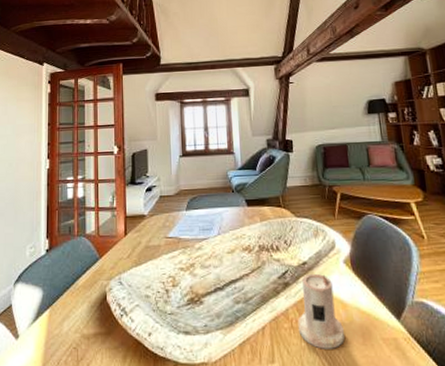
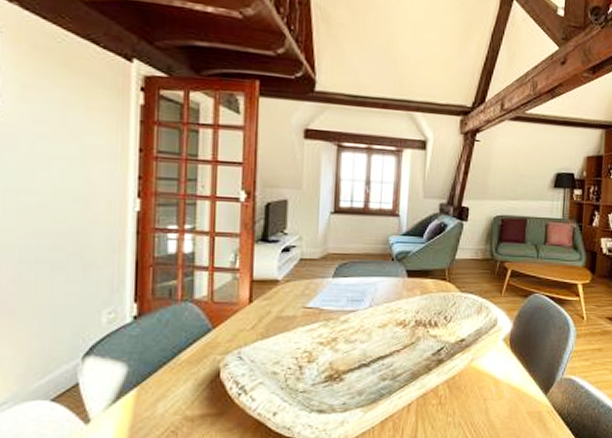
candle: present [298,273,345,349] -> none [446,350,492,424]

